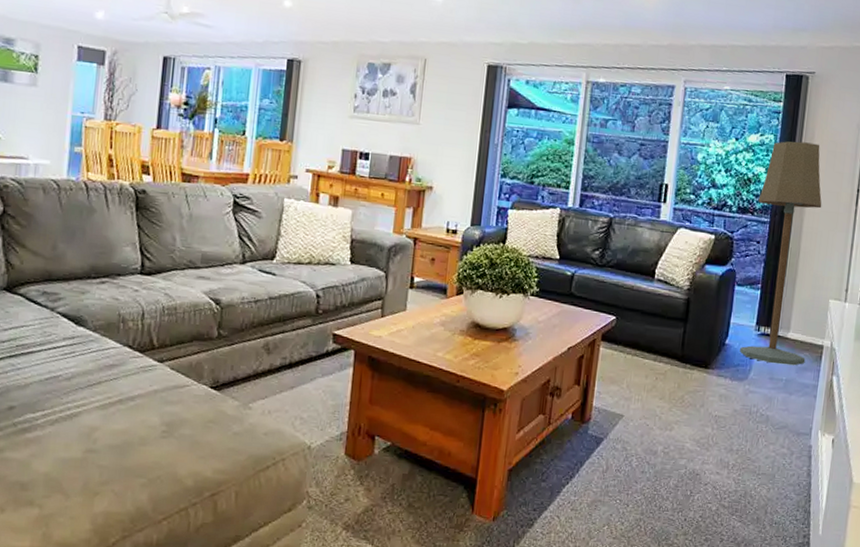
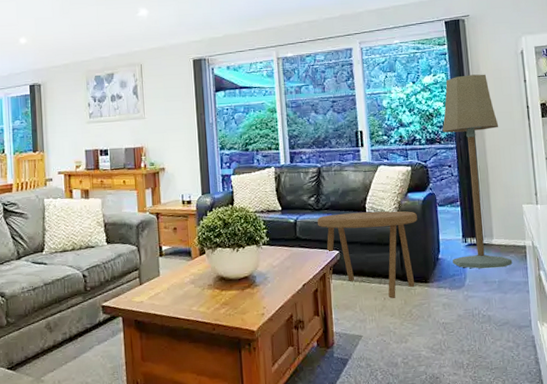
side table: none [597,273,711,380] -> present [317,211,417,298]

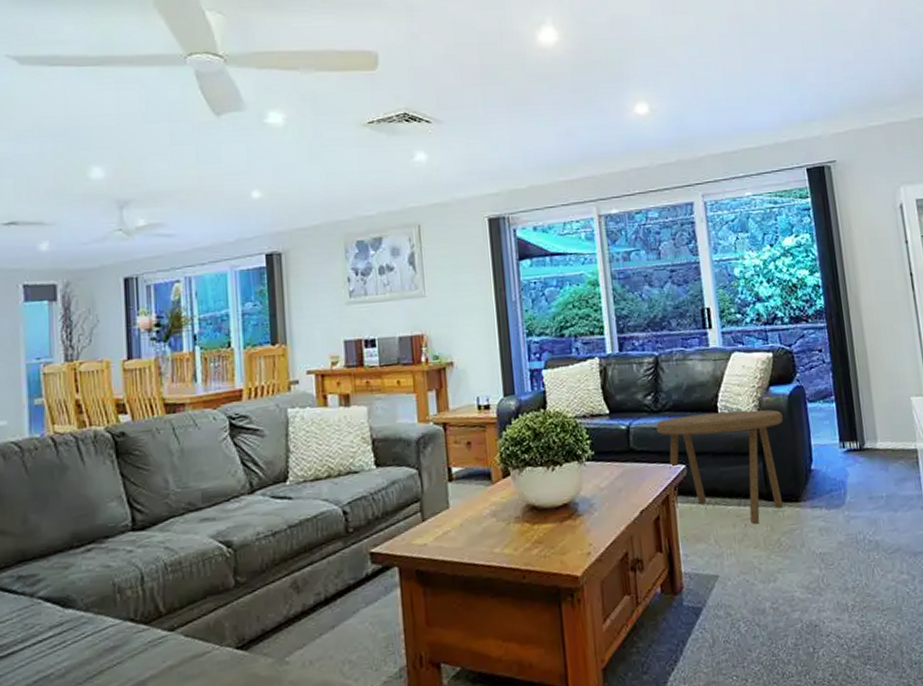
floor lamp: present [442,74,513,269] -> none [809,234,902,481]

